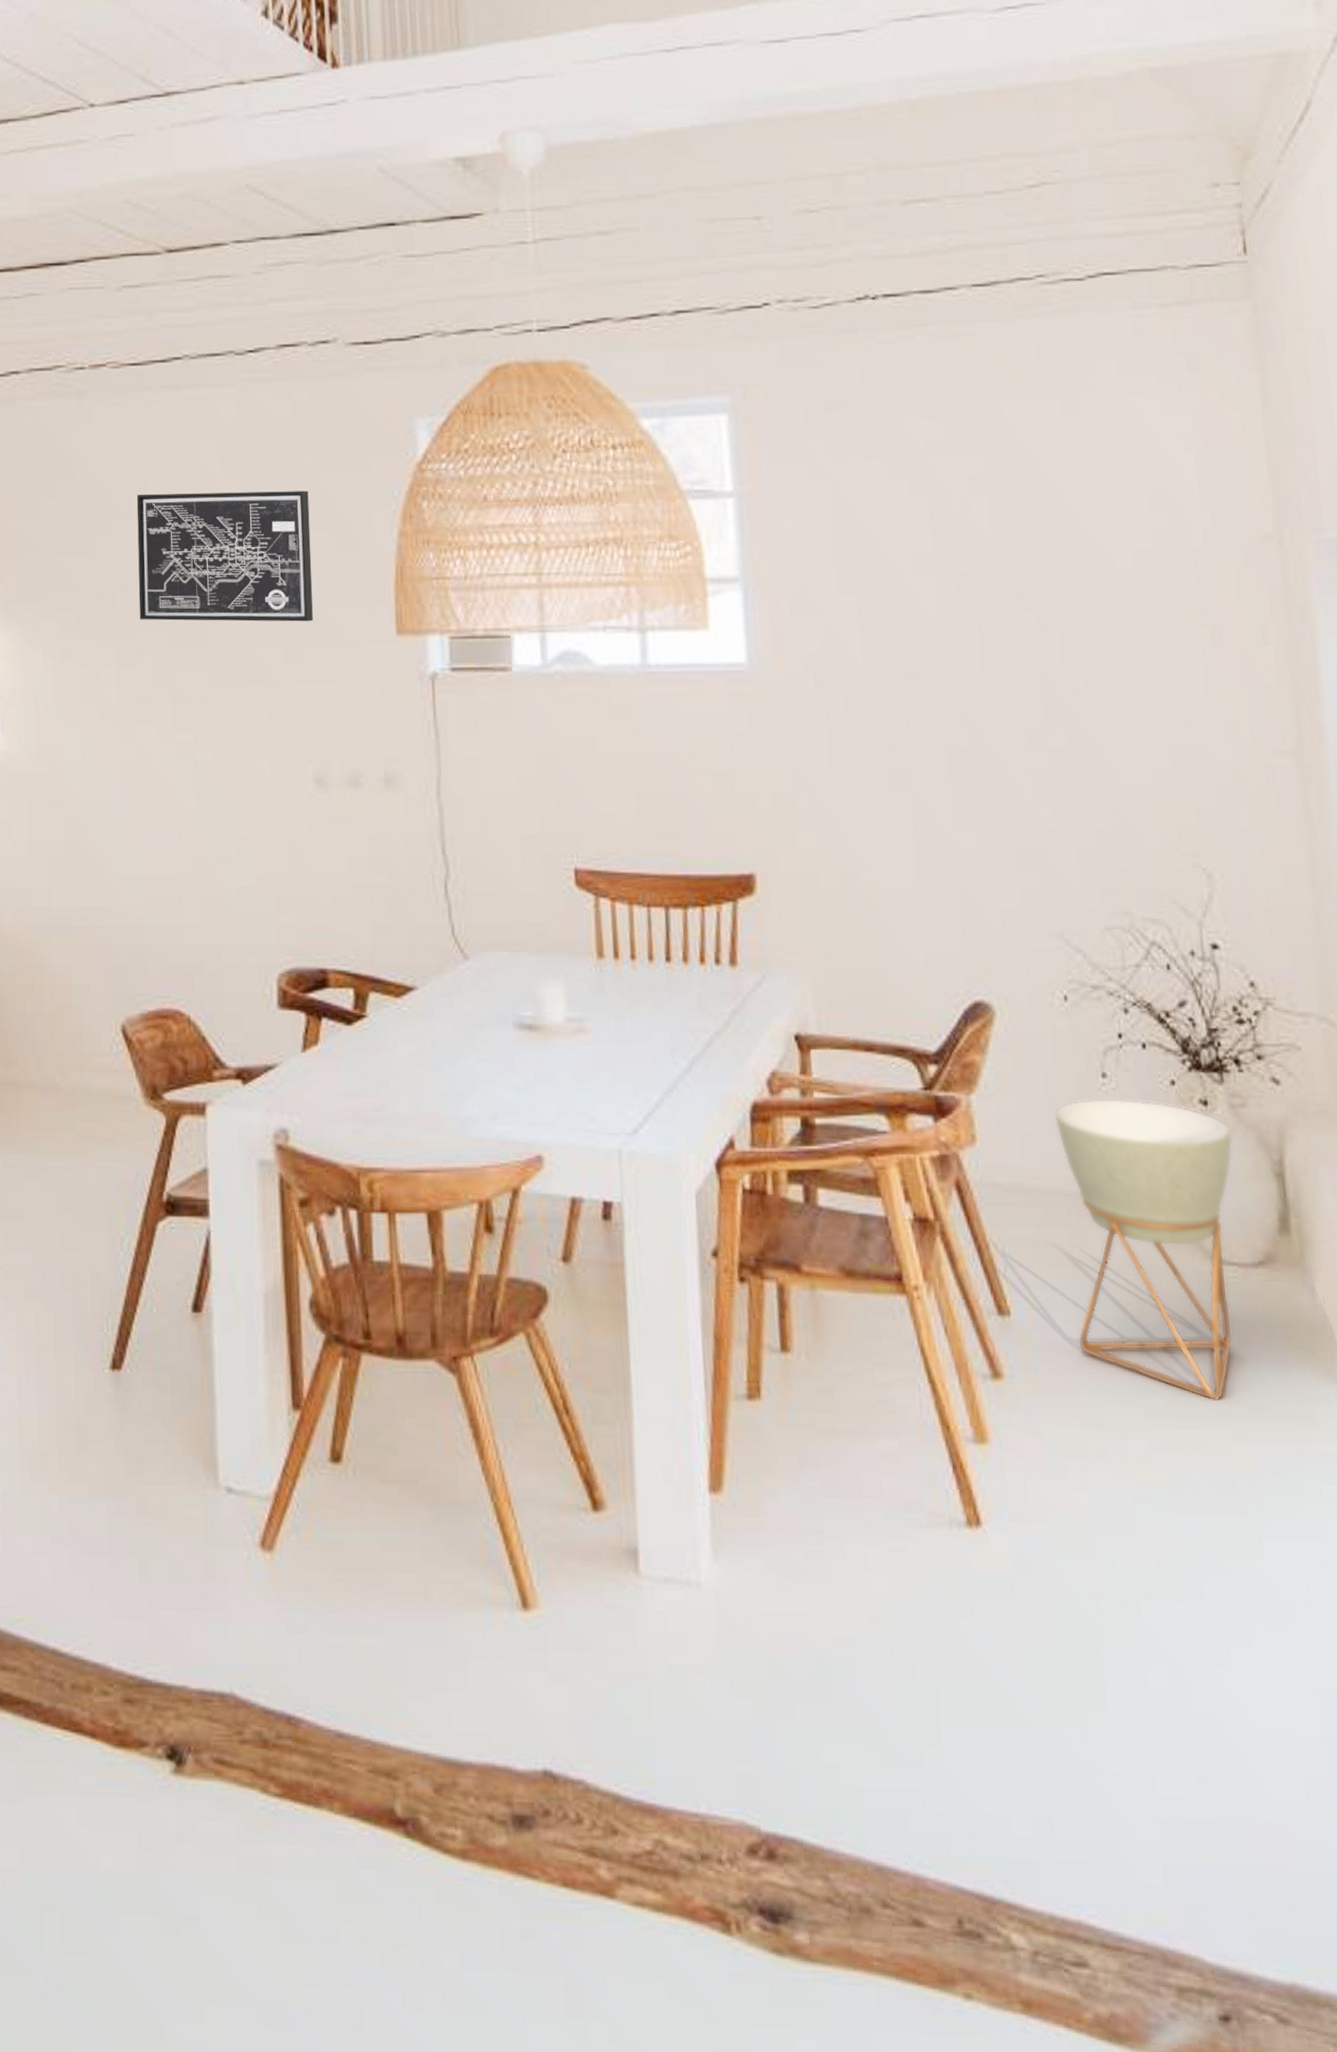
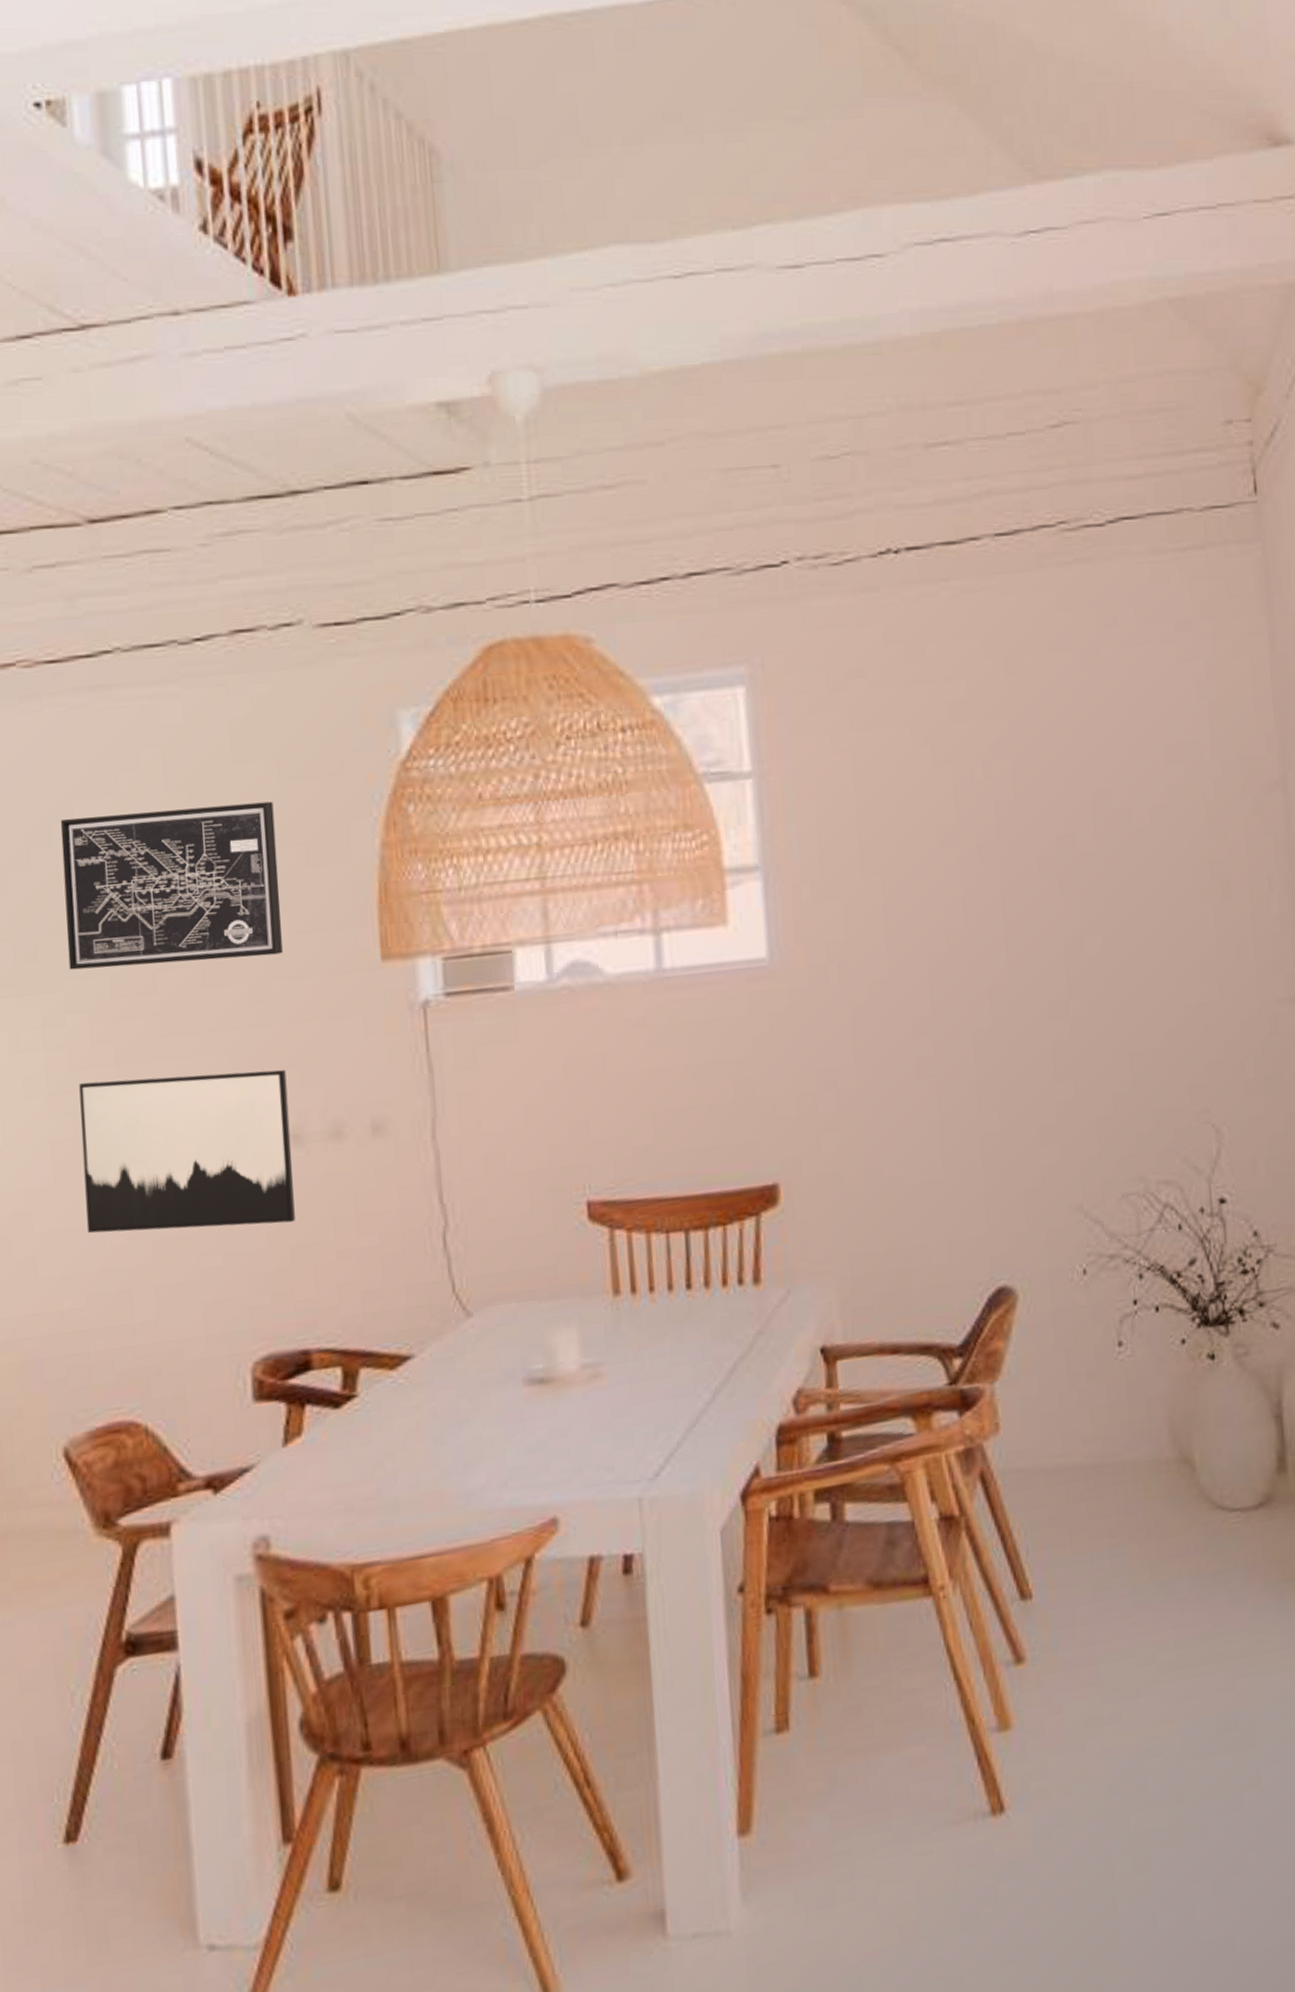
wall art: none [144,716,318,855] -> present [79,1069,295,1234]
planter: present [1053,1099,1233,1402] -> none [1073,1363,1237,1646]

